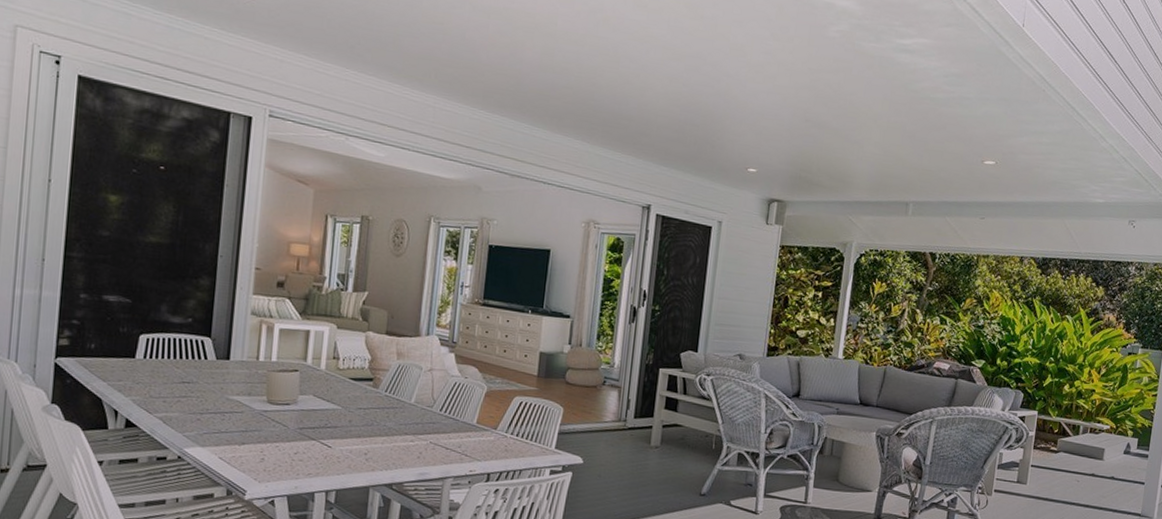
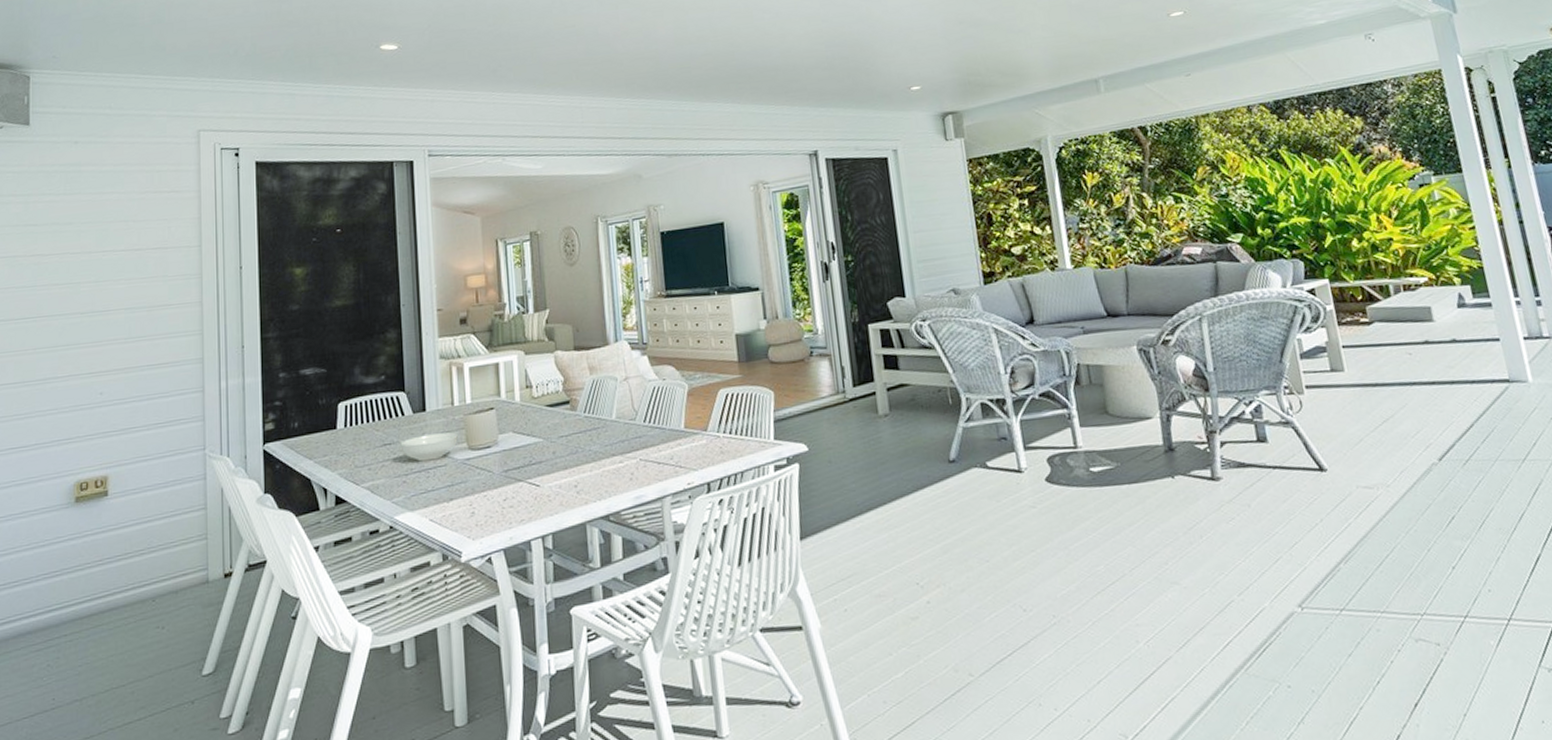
bowl: none [199,381,260,406] -> present [400,432,459,462]

